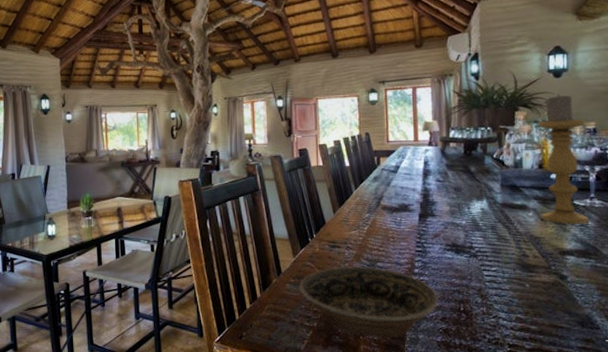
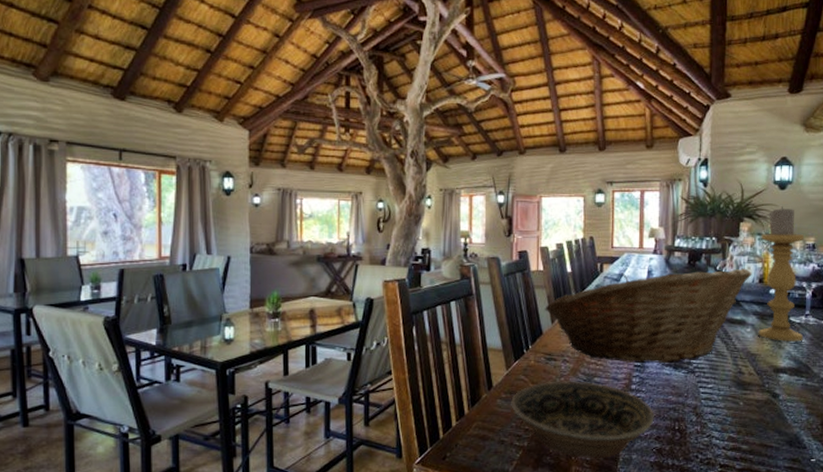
fruit basket: none [326,155,531,248] -> present [545,268,752,363]

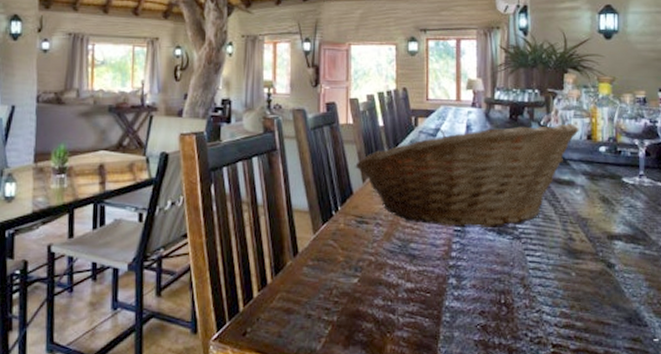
bowl: present [511,381,654,458] -> none [319,247,477,335]
candle holder: present [758,206,804,342] -> none [587,57,639,205]

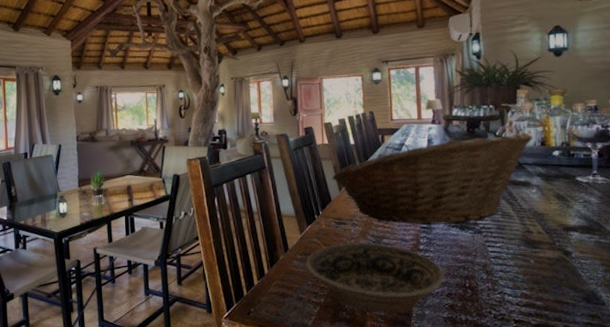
bowl: none [319,247,477,335] -> present [306,242,444,314]

